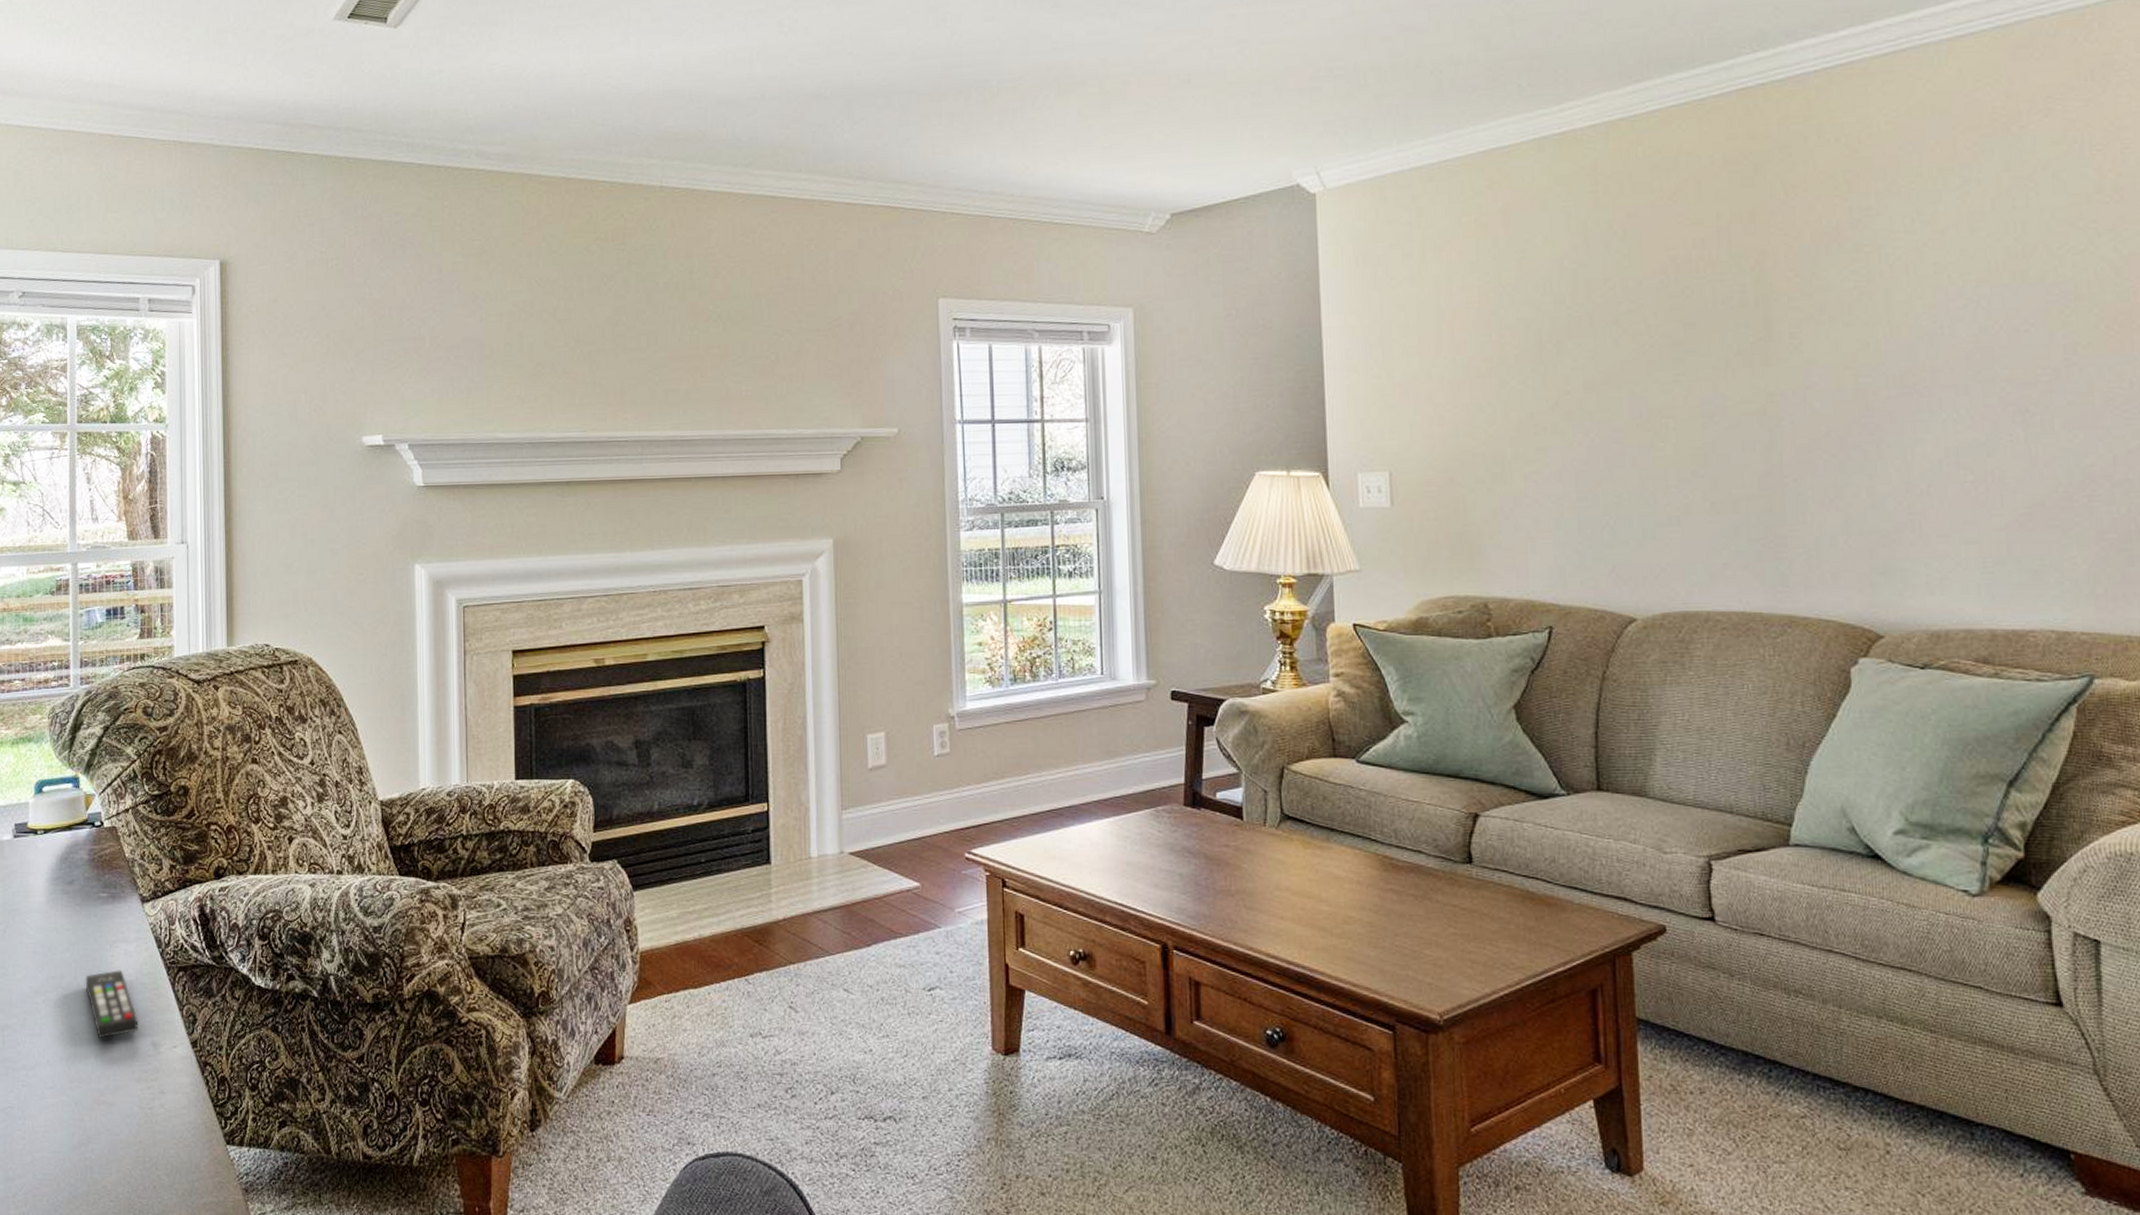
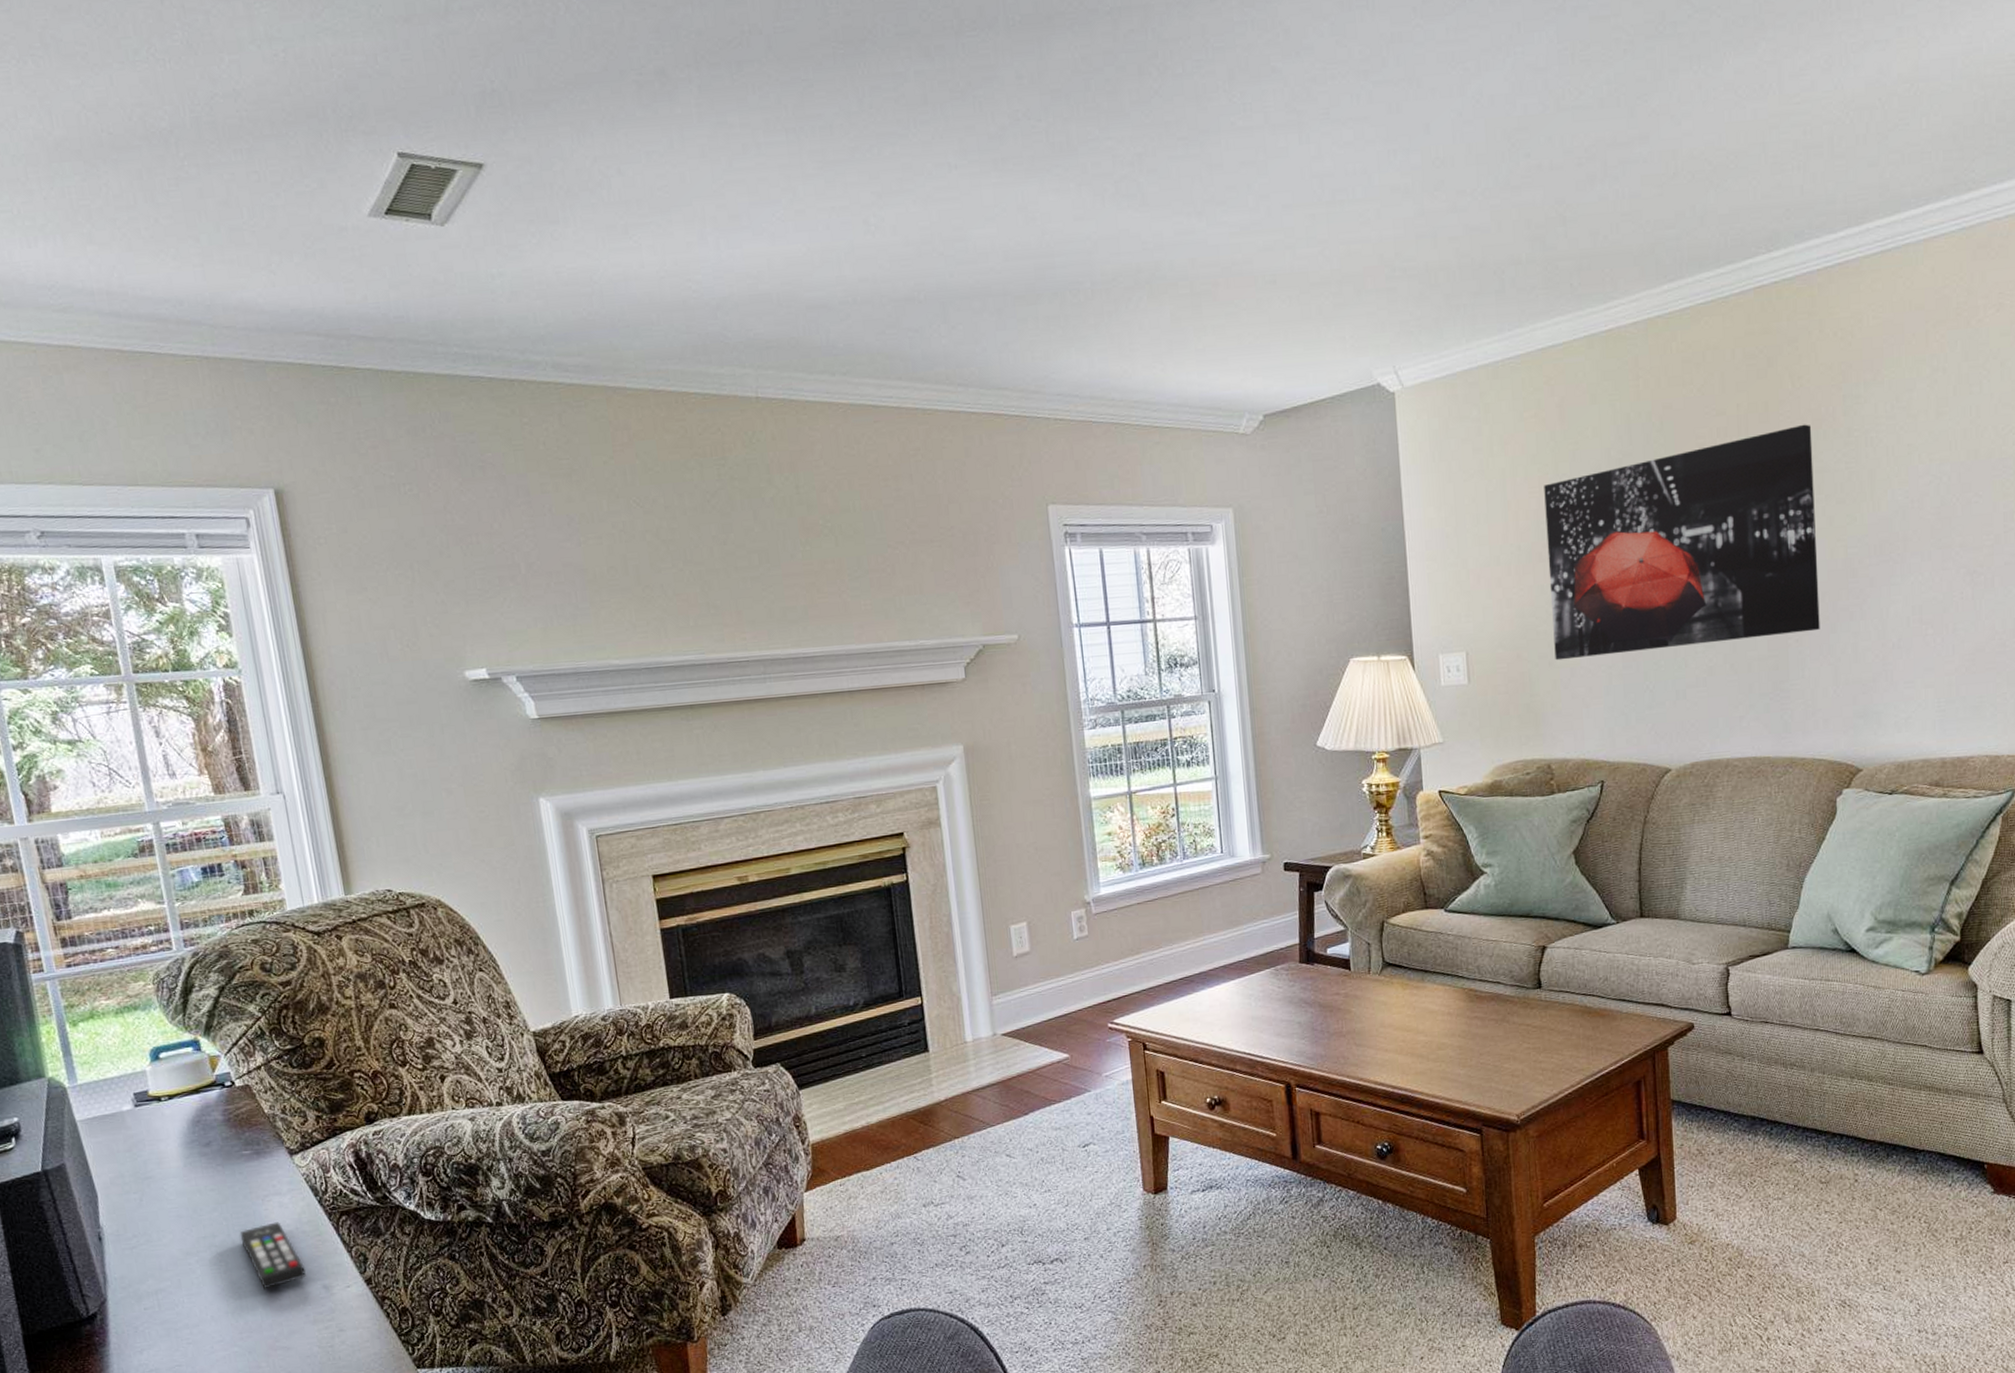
wall art: none [1484,237,1825,487] -> present [1544,424,1820,661]

